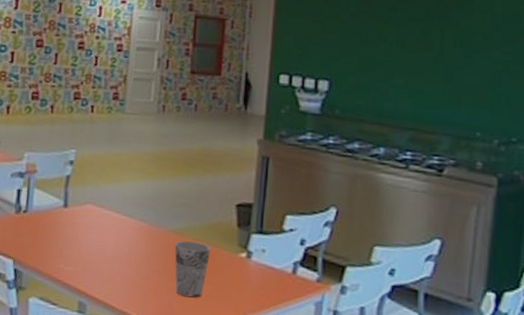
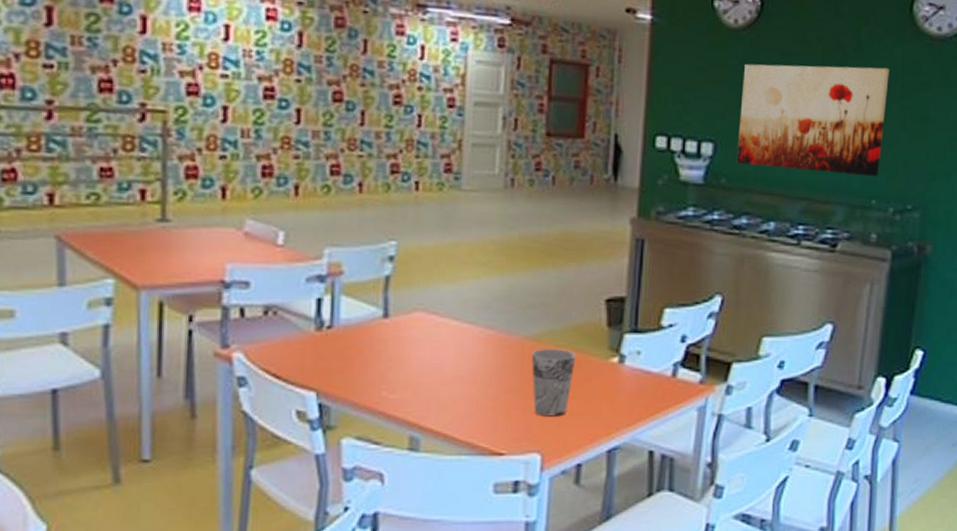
wall art: none [349,17,490,113] -> present [736,63,889,177]

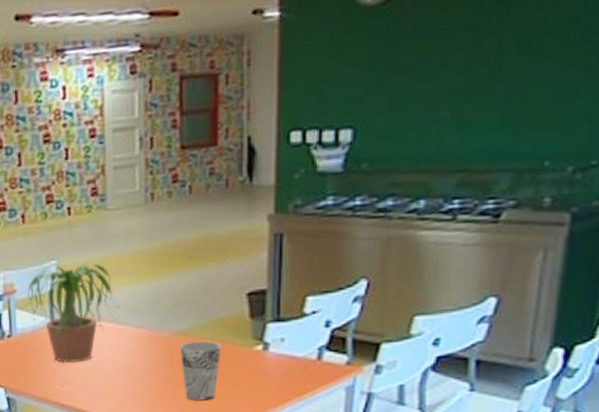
potted plant: none [344,246,467,364] -> present [18,261,119,362]
wall art: present [736,63,889,177] -> none [379,10,567,146]

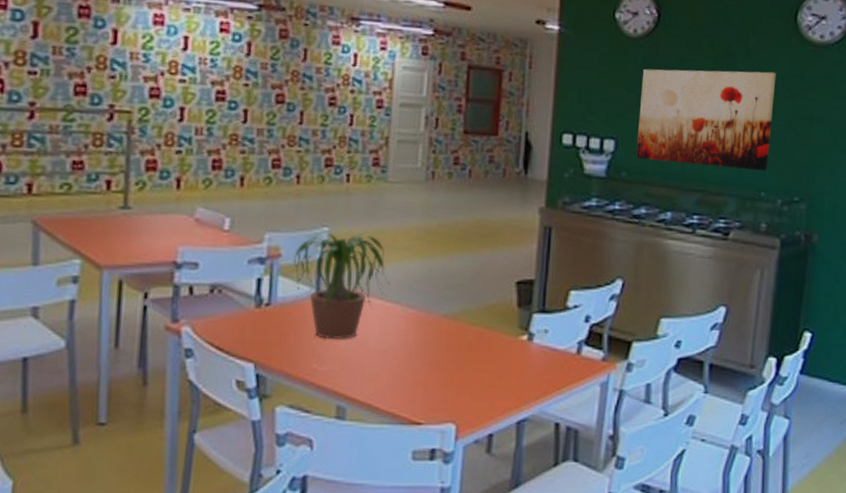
cup: present [180,340,222,401] -> none [448,326,489,390]
wall art: none [379,10,567,146] -> present [636,68,776,171]

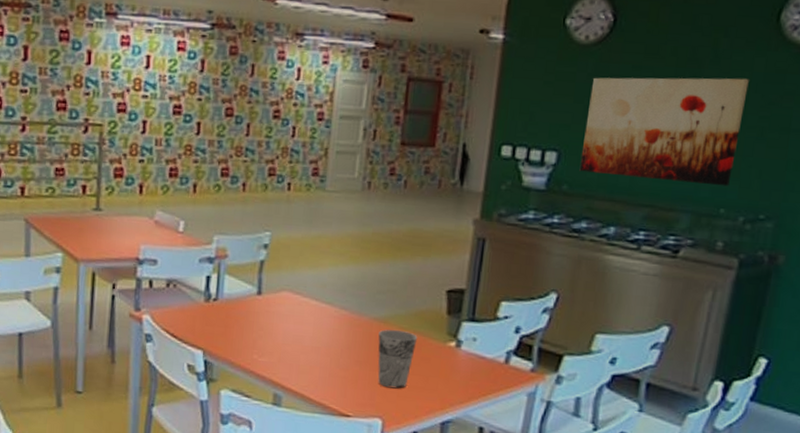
potted plant: present [282,232,390,339] -> none [228,236,325,335]
cup: none [448,326,489,390] -> present [378,329,418,389]

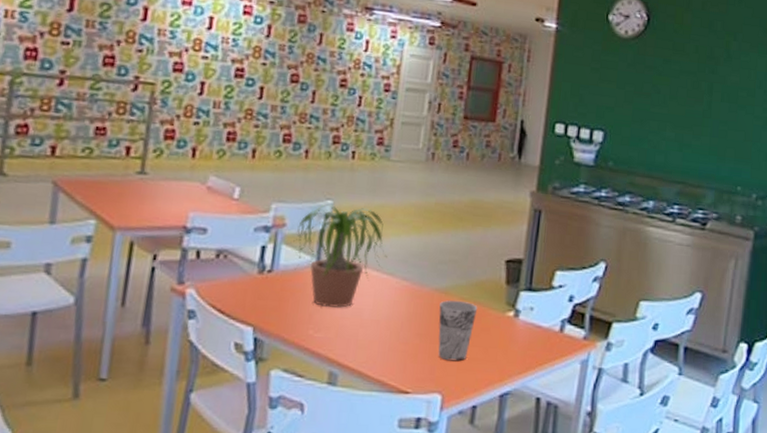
potted plant: none [228,236,325,335] -> present [285,204,387,308]
wall art: present [579,77,749,187] -> none [622,67,754,167]

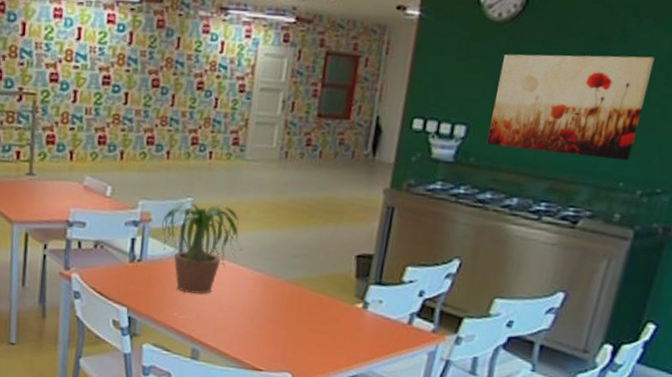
cup: present [438,300,478,362] -> none [289,291,328,346]
wall art: none [622,67,754,167] -> present [486,54,655,161]

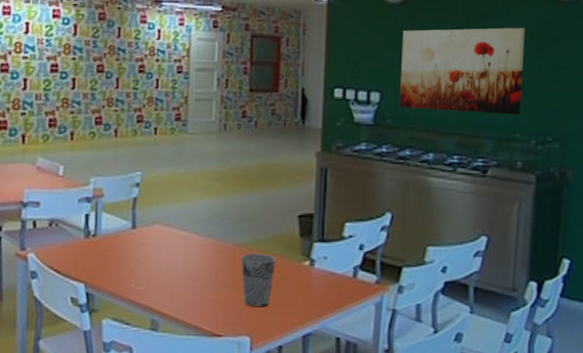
potted plant: present [152,201,242,294] -> none [105,175,192,264]
cup: none [289,291,328,346] -> present [242,253,276,307]

